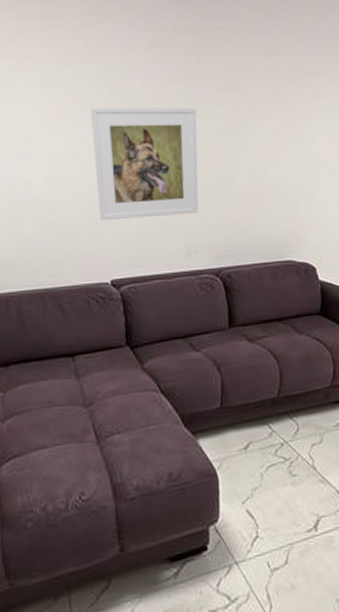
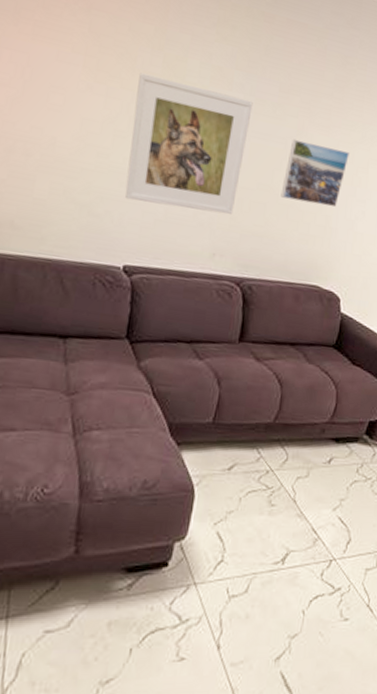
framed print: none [238,130,295,187] -> present [280,139,349,208]

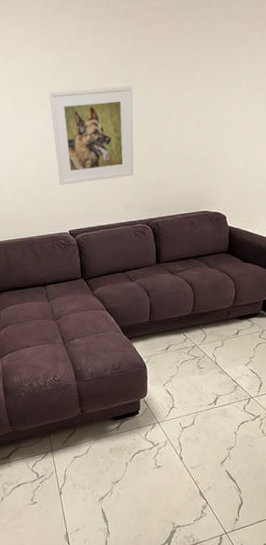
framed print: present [280,139,349,208] -> none [166,100,215,152]

